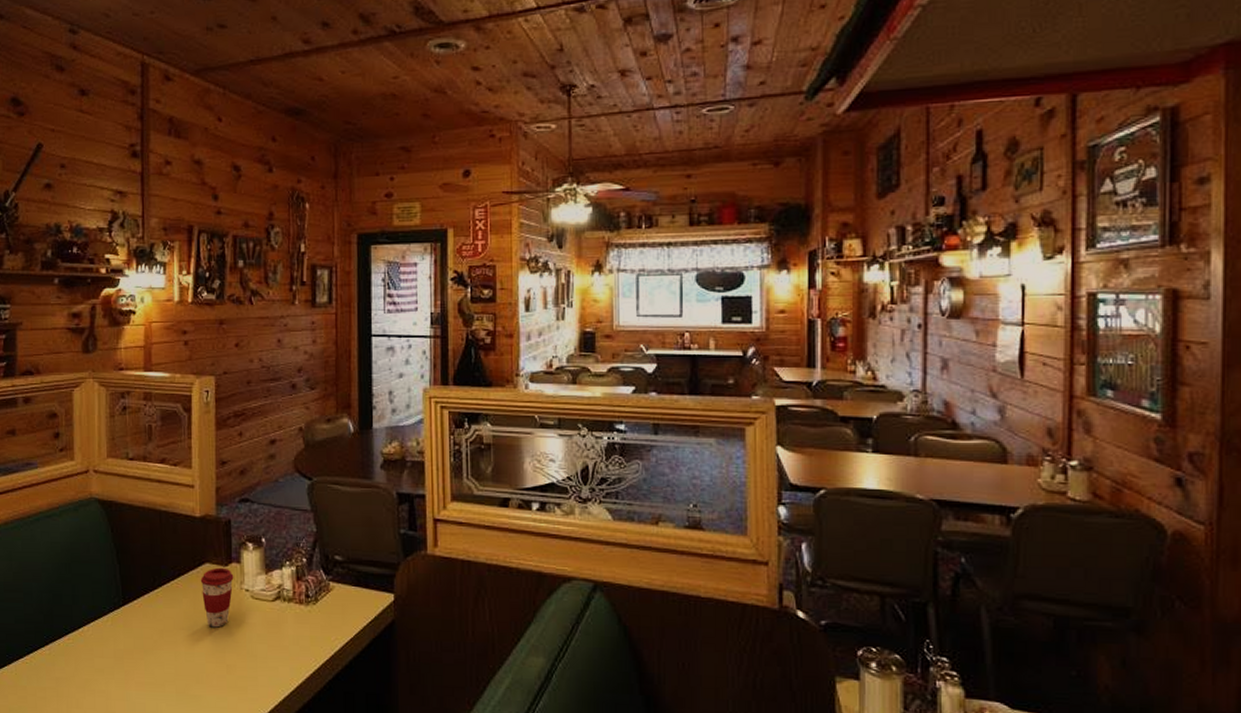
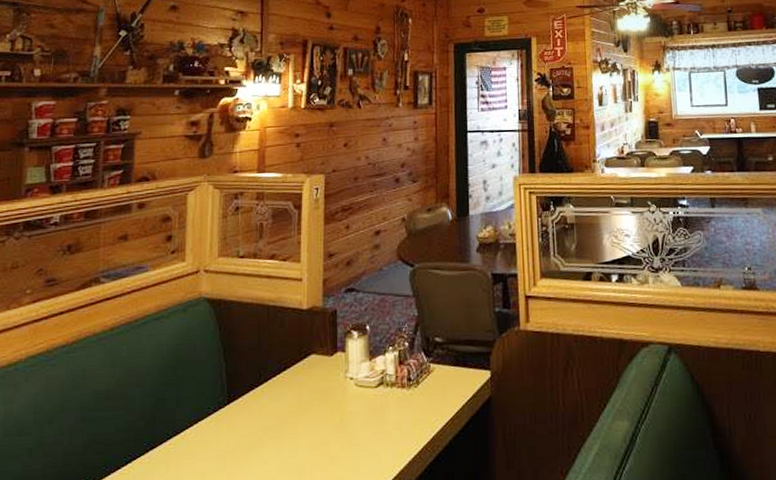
coffee cup: present [200,567,234,628] -> none [306,357,339,419]

